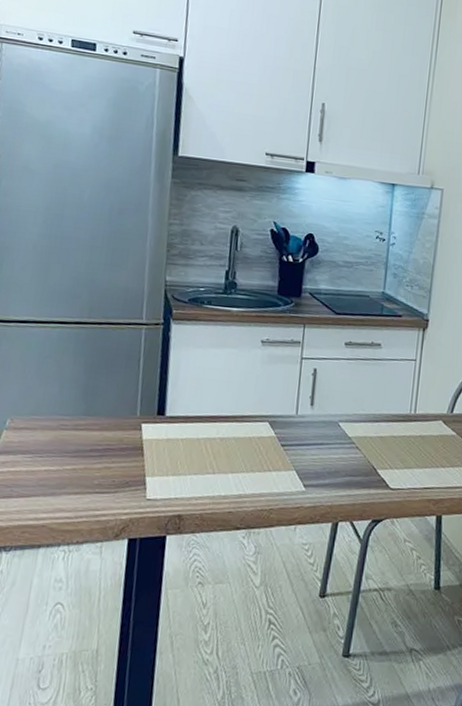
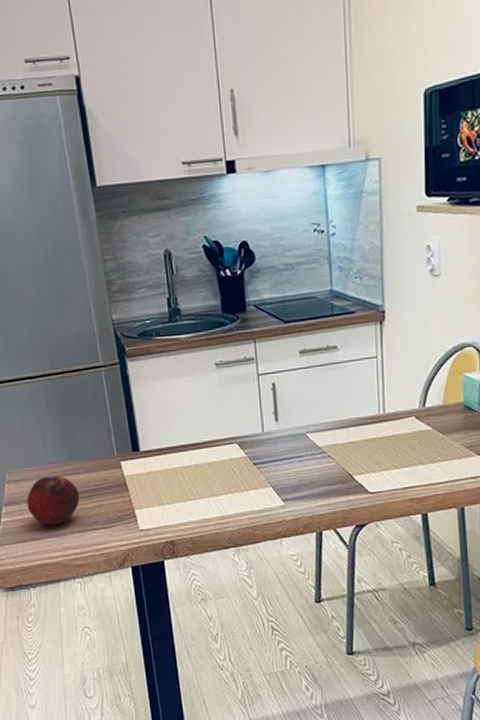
fruit: none [22,428,88,484] -> present [26,475,80,526]

